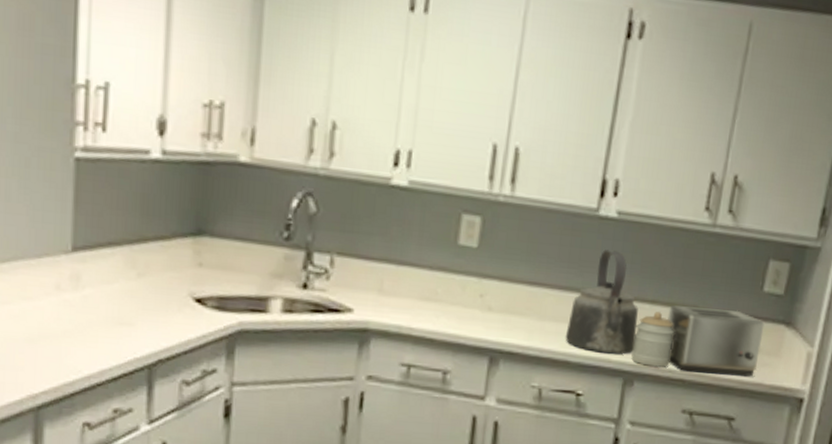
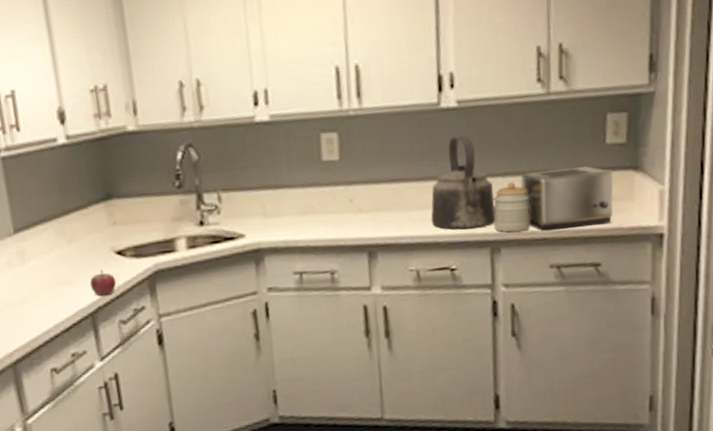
fruit: none [154,316,188,348] -> present [89,269,117,296]

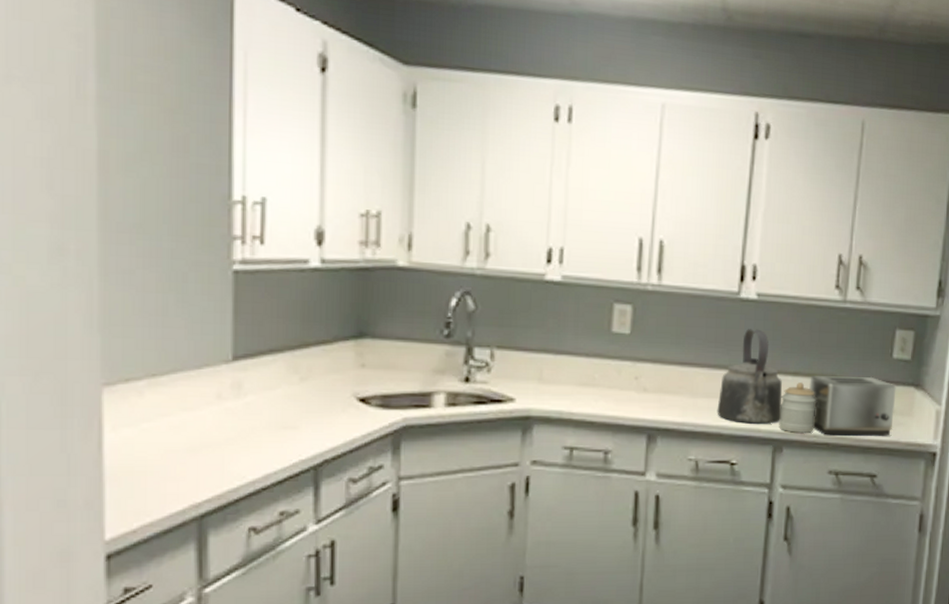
fruit: present [89,269,117,296] -> none [319,416,353,448]

